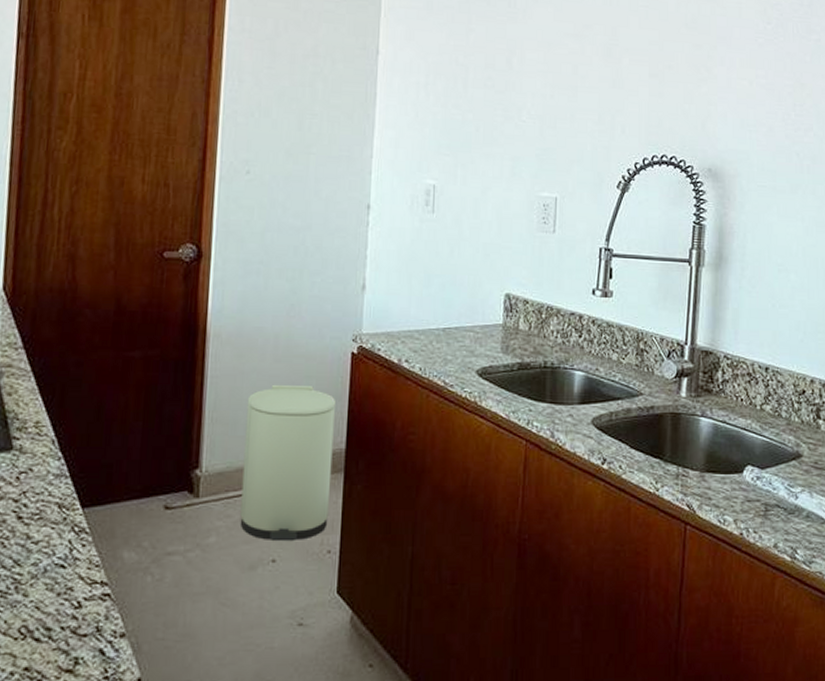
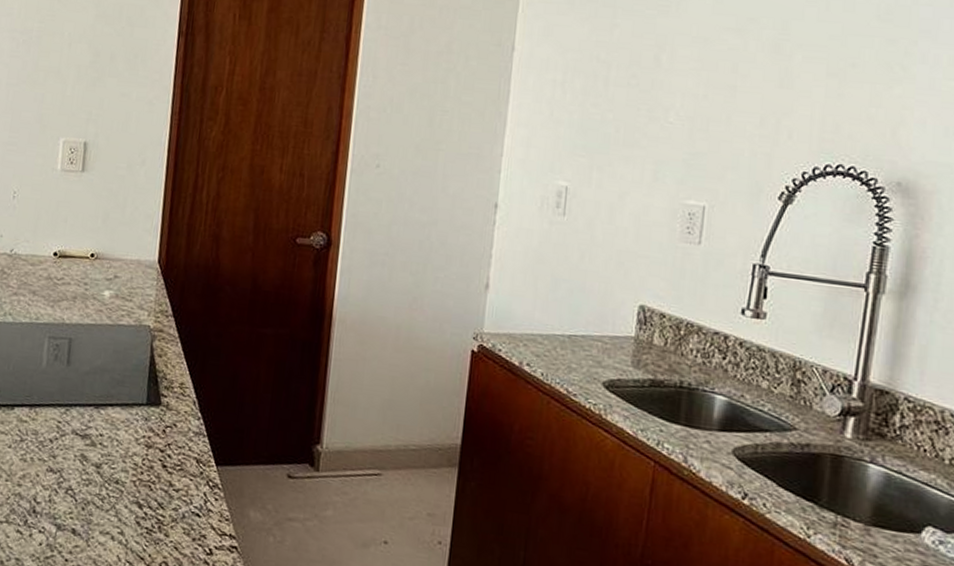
pedal bin: present [240,384,337,542] -> none [355,373,454,527]

